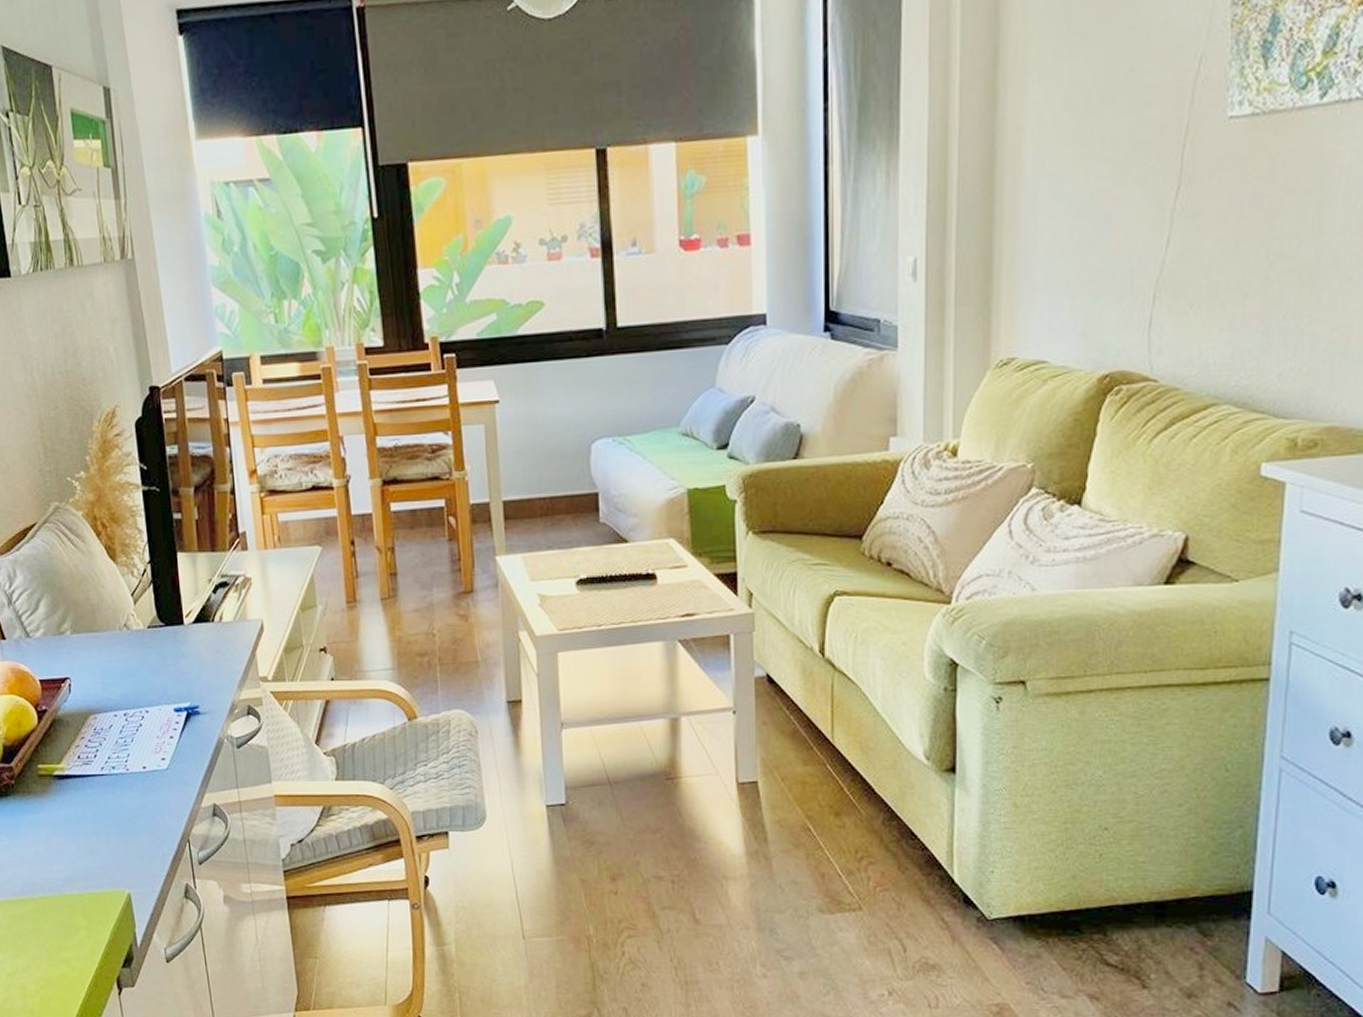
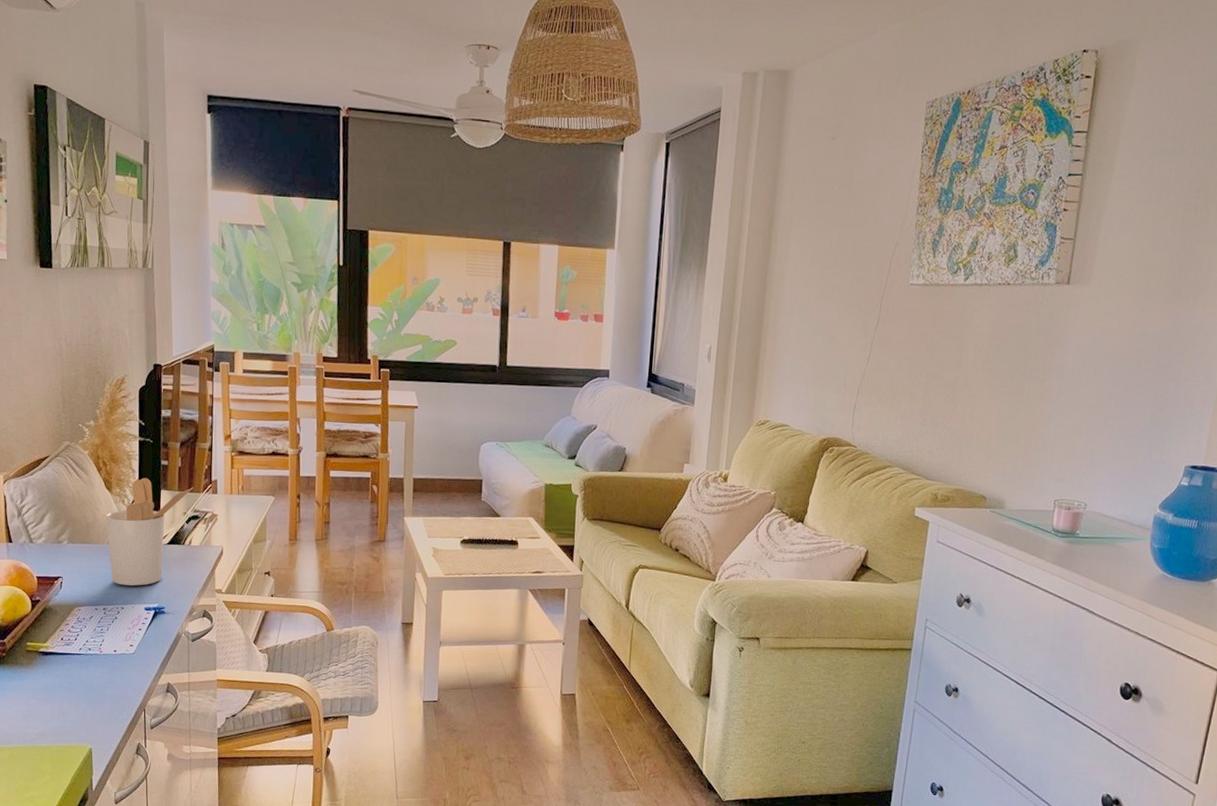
utensil holder: none [112,539,217,682] -> present [105,478,194,586]

